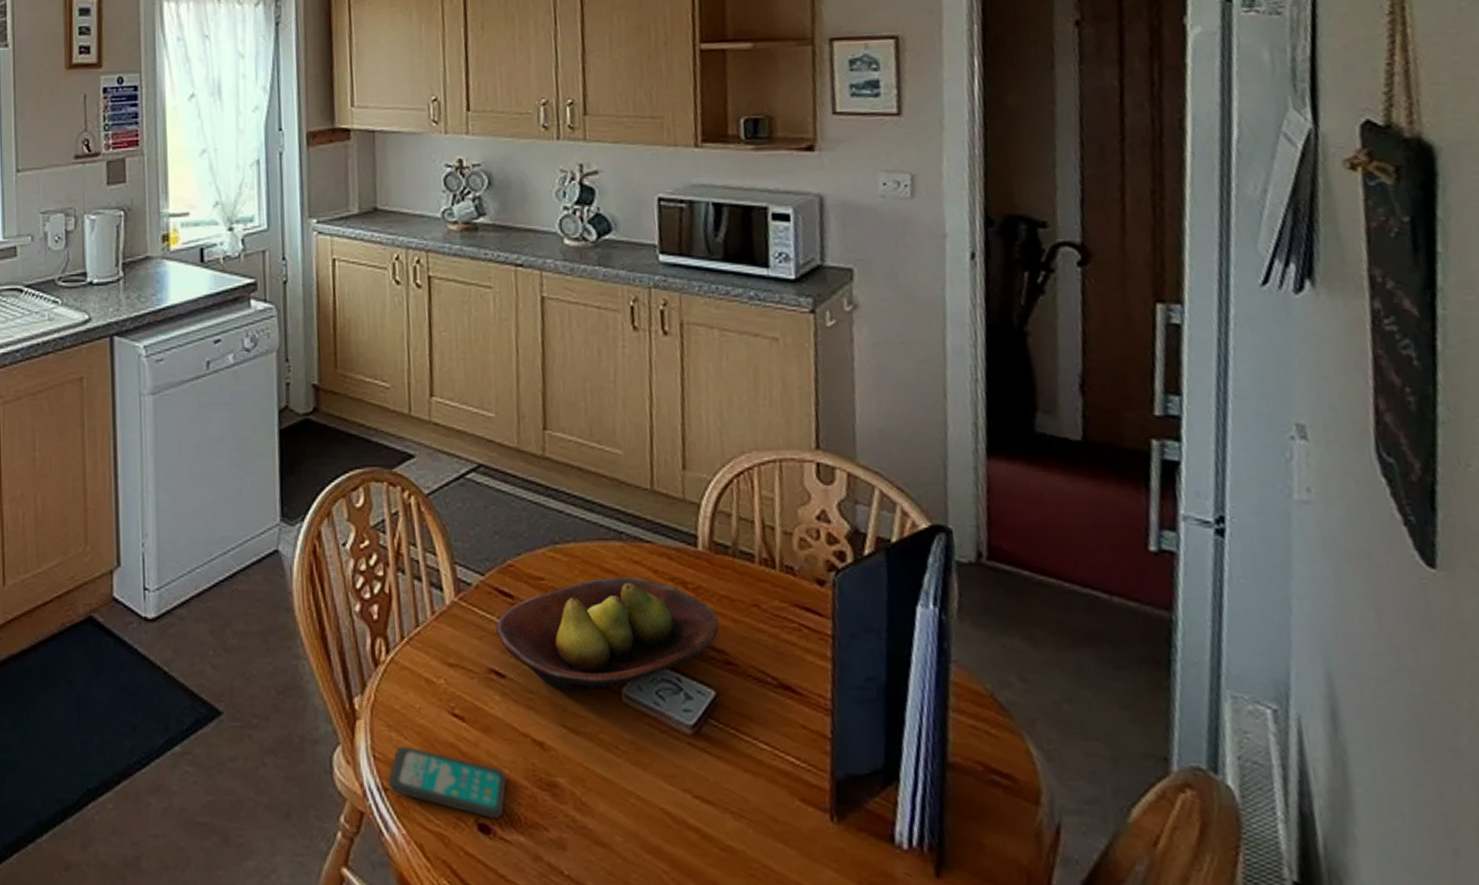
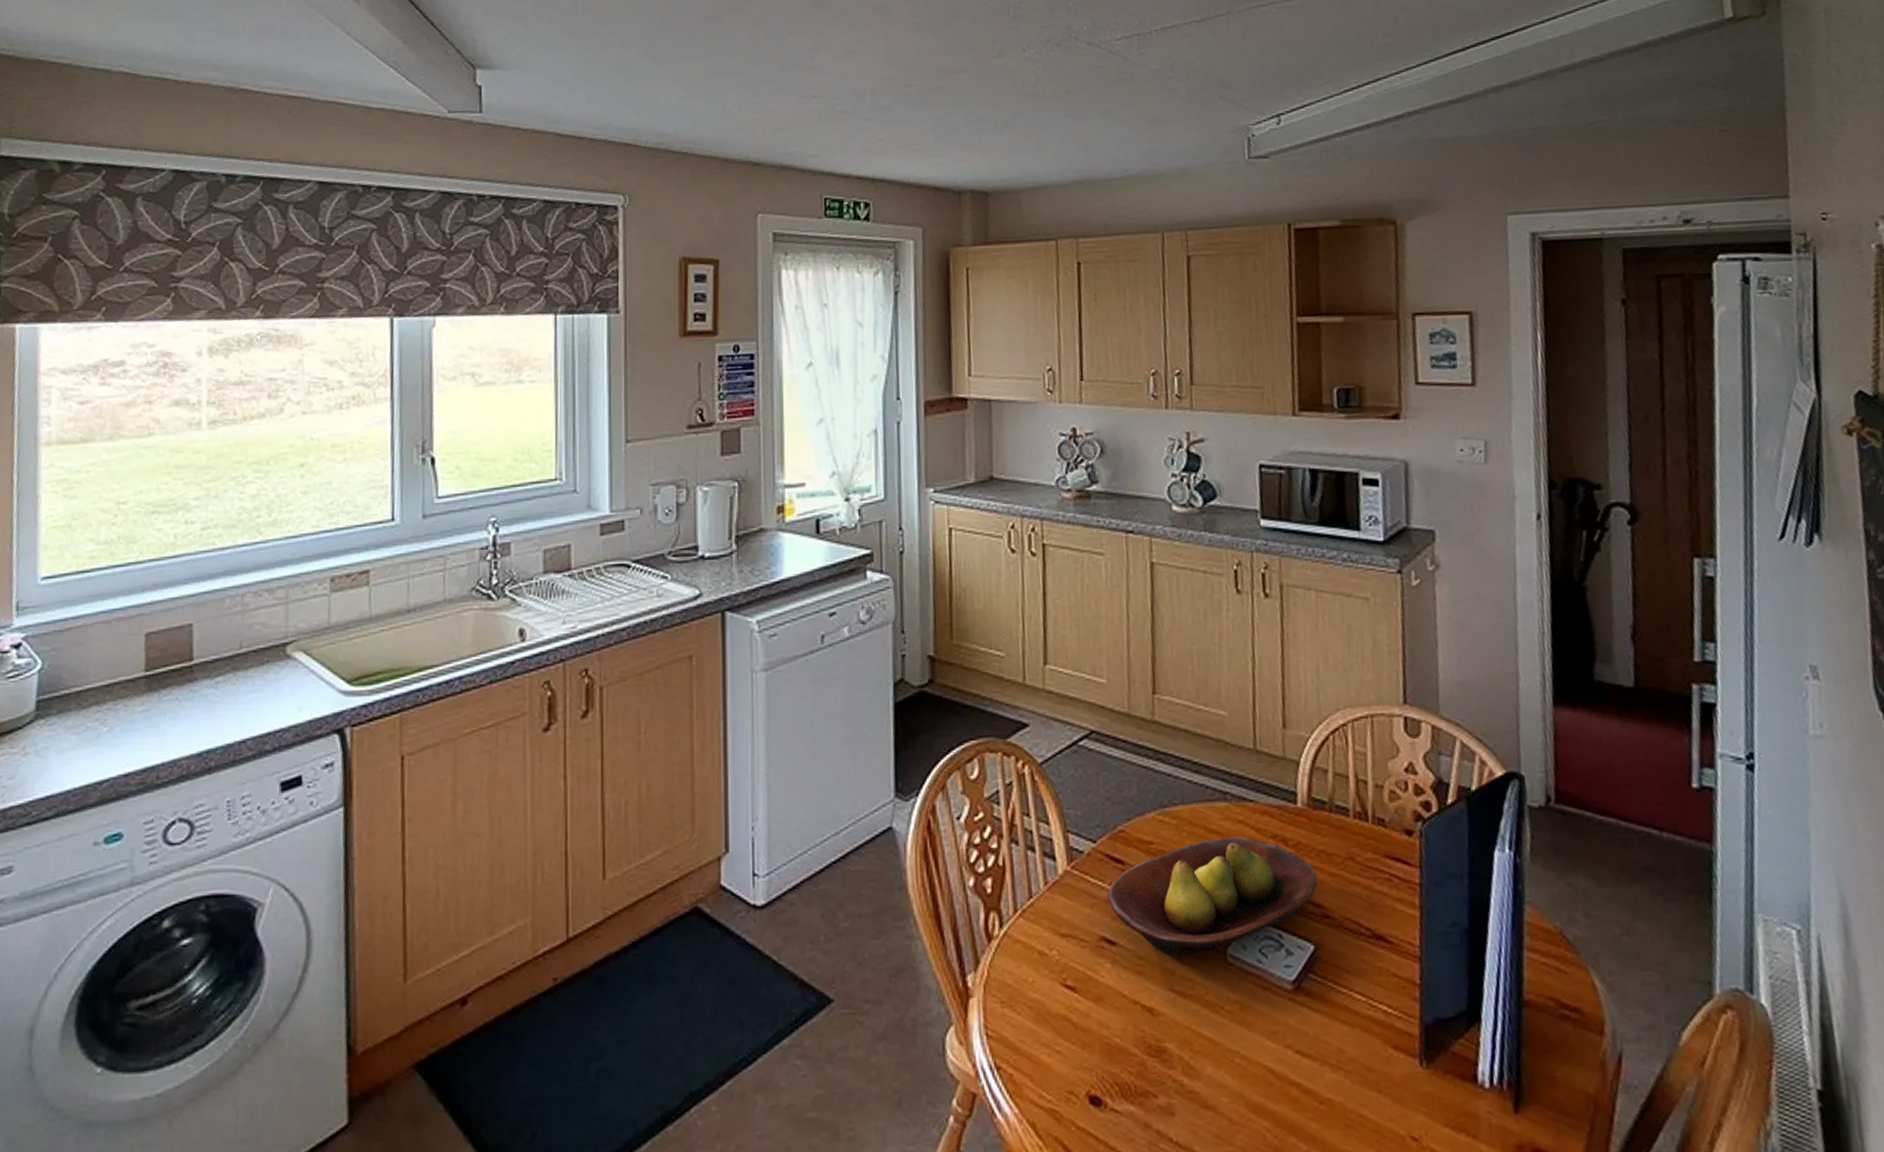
smartphone: present [388,746,507,818] -> none [1000,1022,1117,1090]

